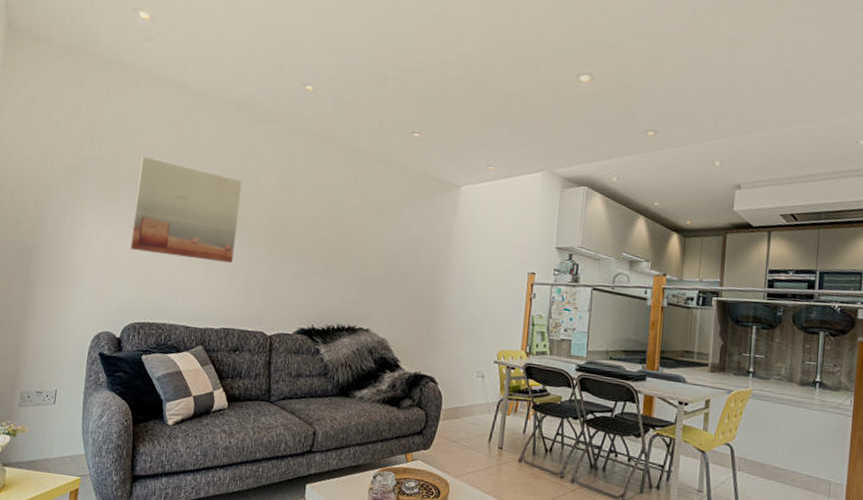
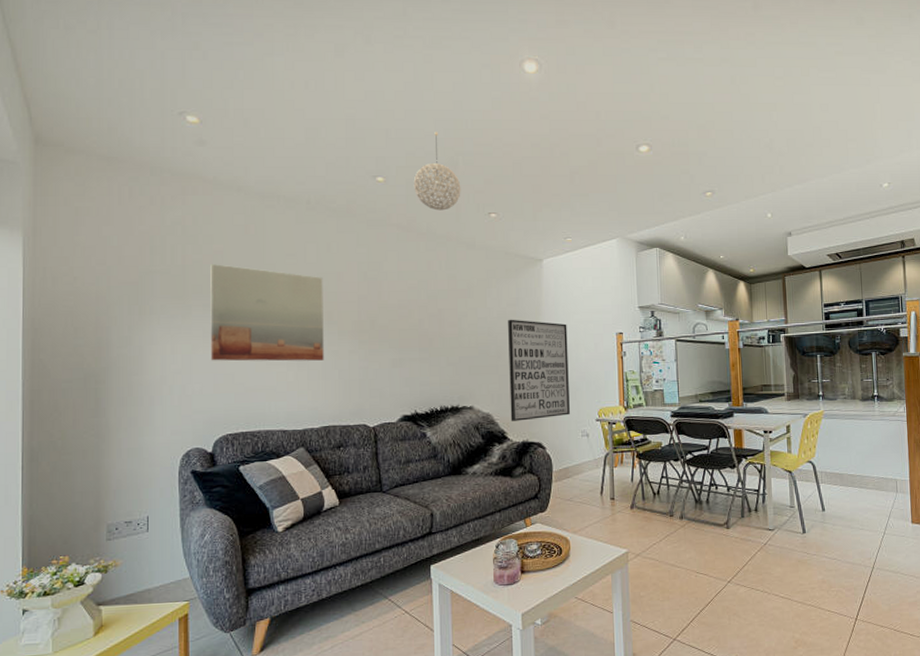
pendant light: none [340,44,388,125] -> present [413,132,461,211]
wall art: none [405,244,477,353] -> present [508,319,570,421]

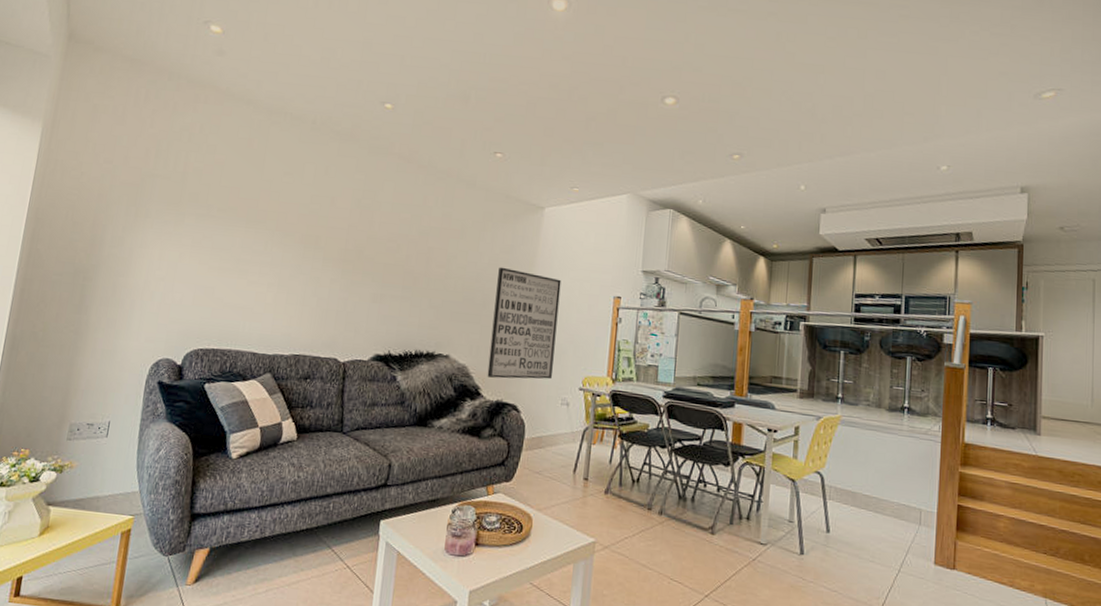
wall art: present [210,264,324,361] -> none [195,174,317,286]
pendant light: present [413,132,461,211] -> none [421,63,470,145]

